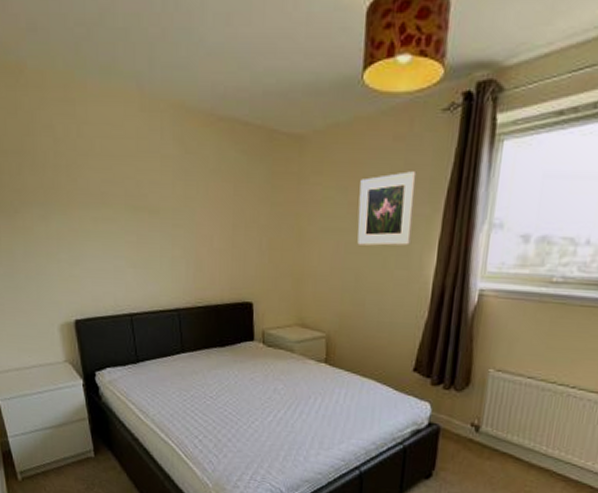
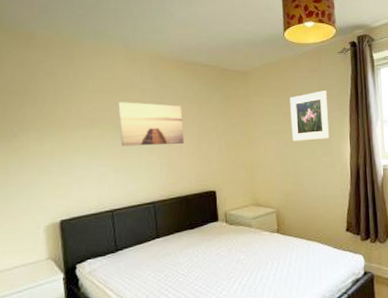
wall art: none [133,173,216,238] -> present [118,102,184,146]

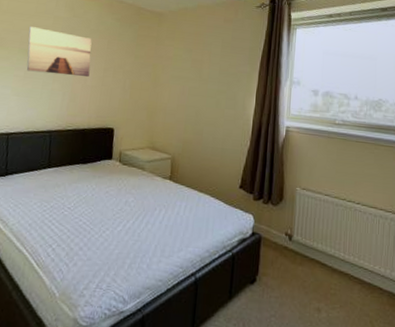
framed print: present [290,90,331,141] -> none [198,42,240,92]

